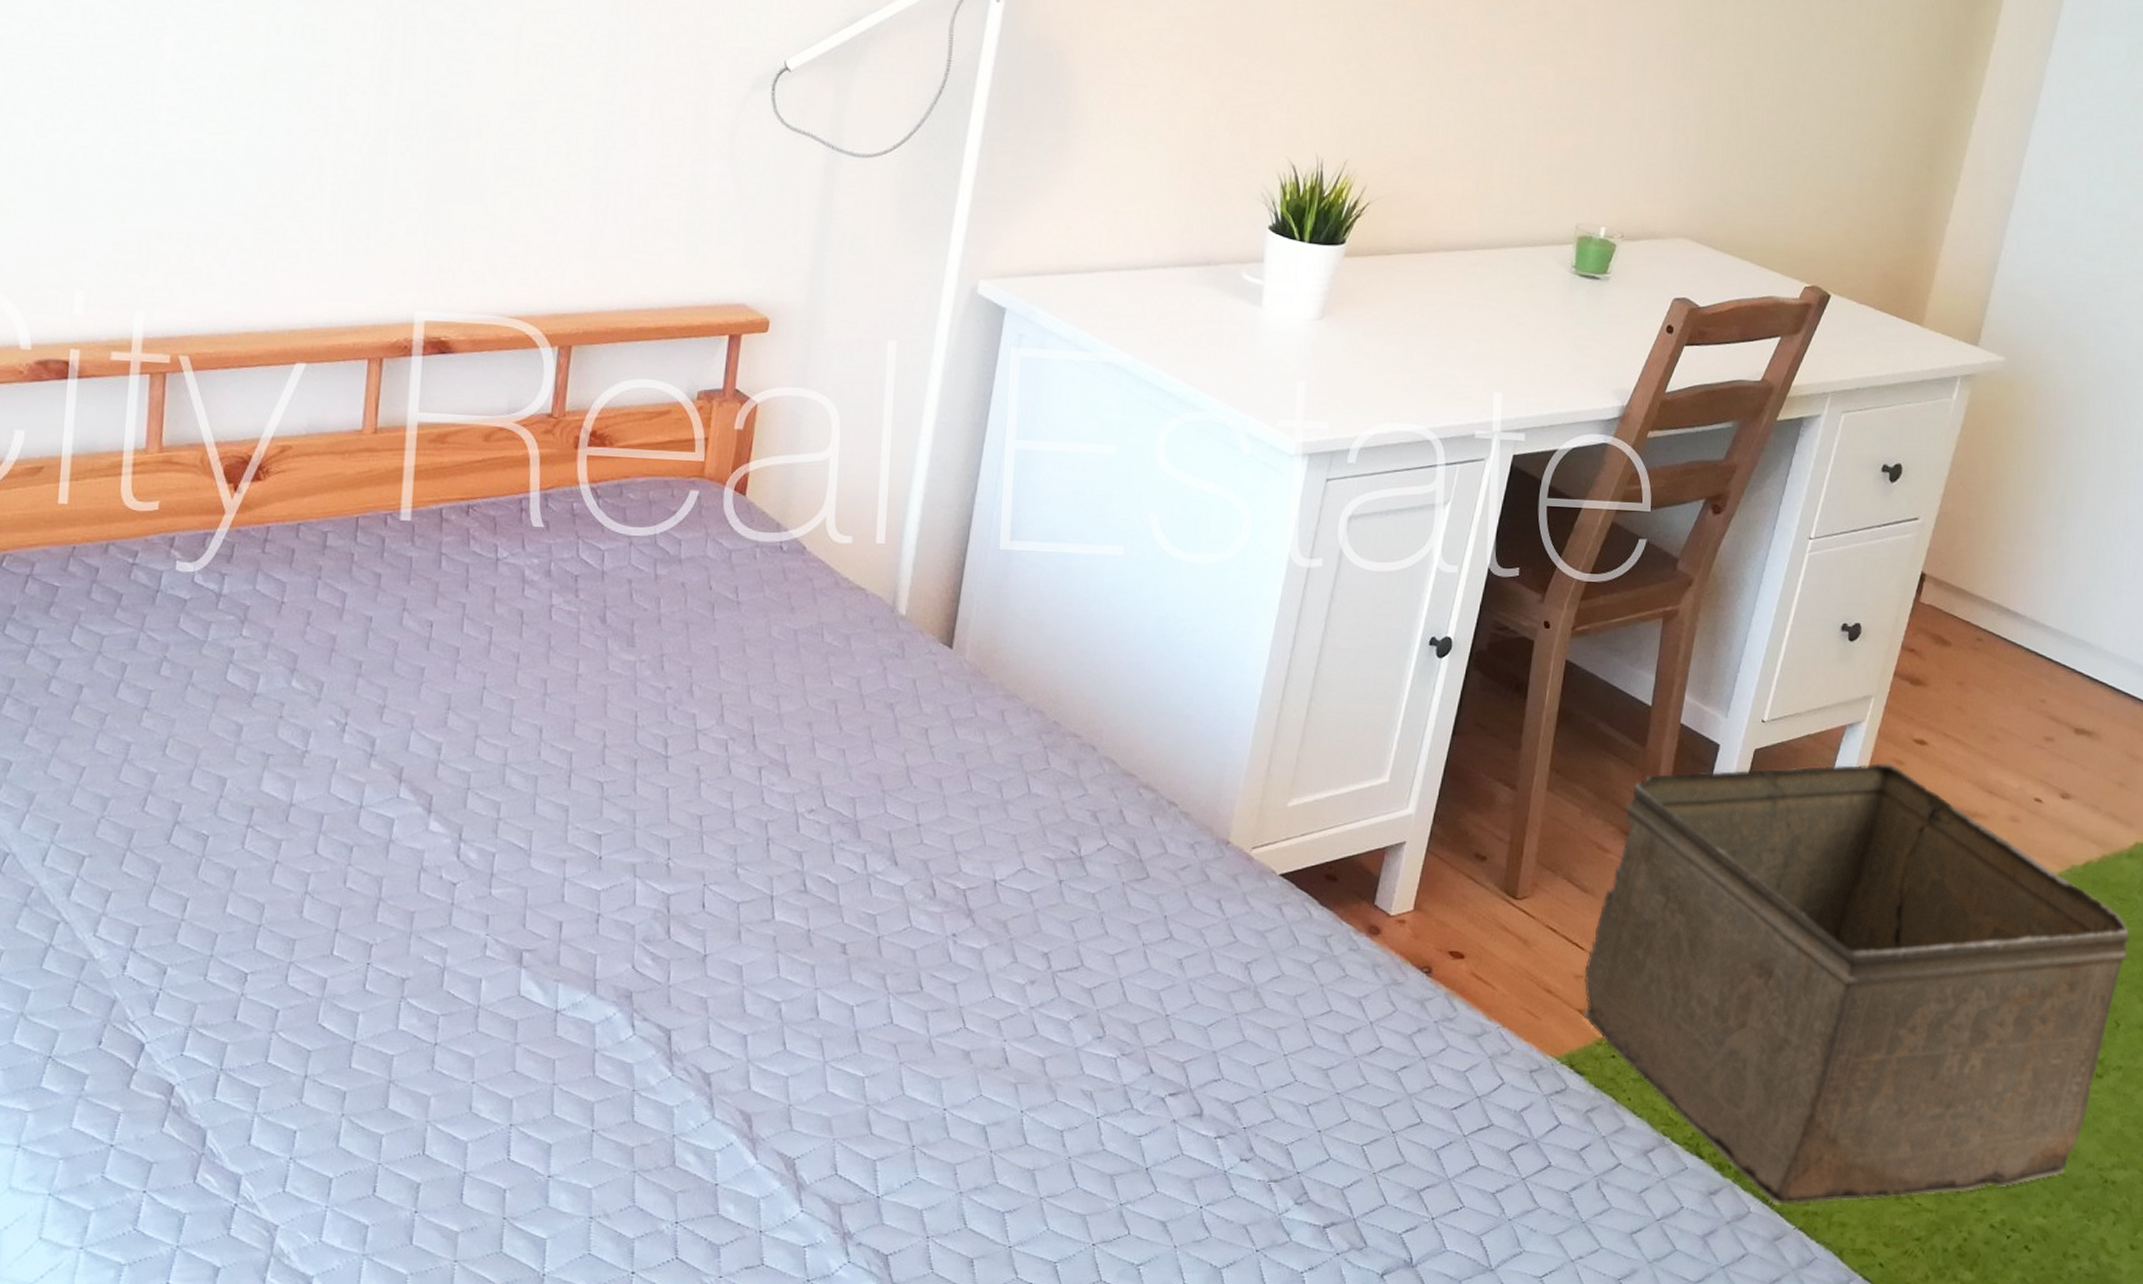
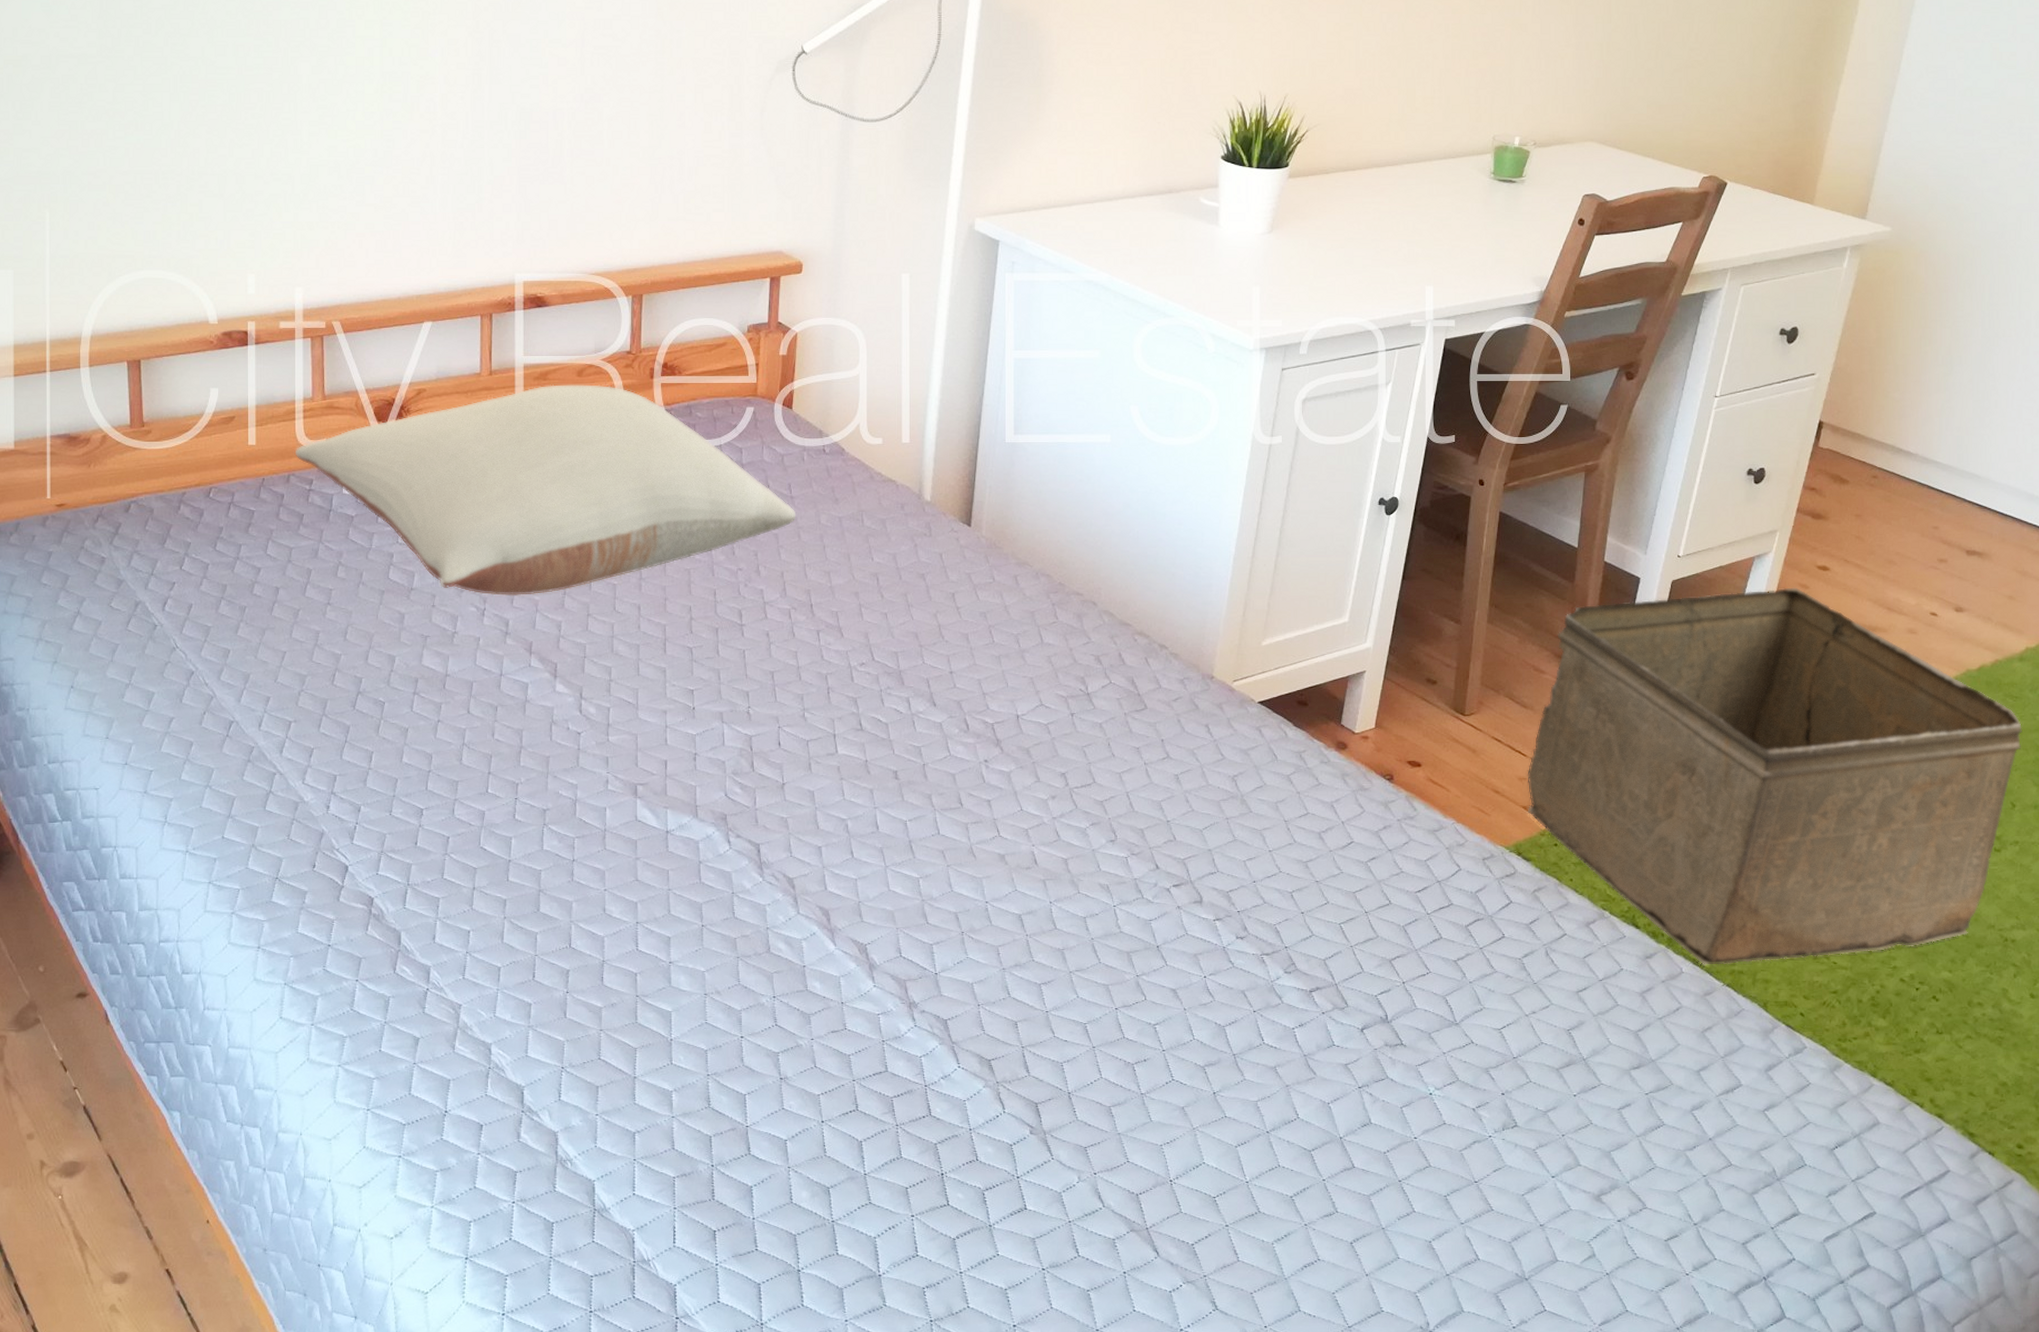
pillow: none [117,449,742,709] -> present [294,384,797,596]

